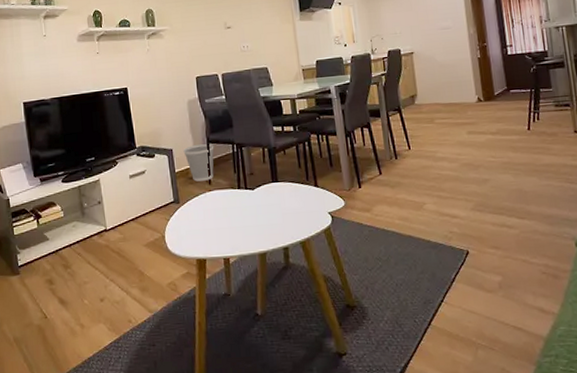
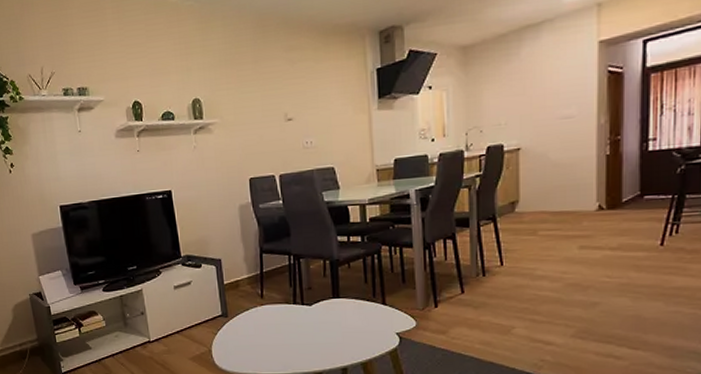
wastebasket: present [183,144,214,182] -> none [233,254,268,295]

